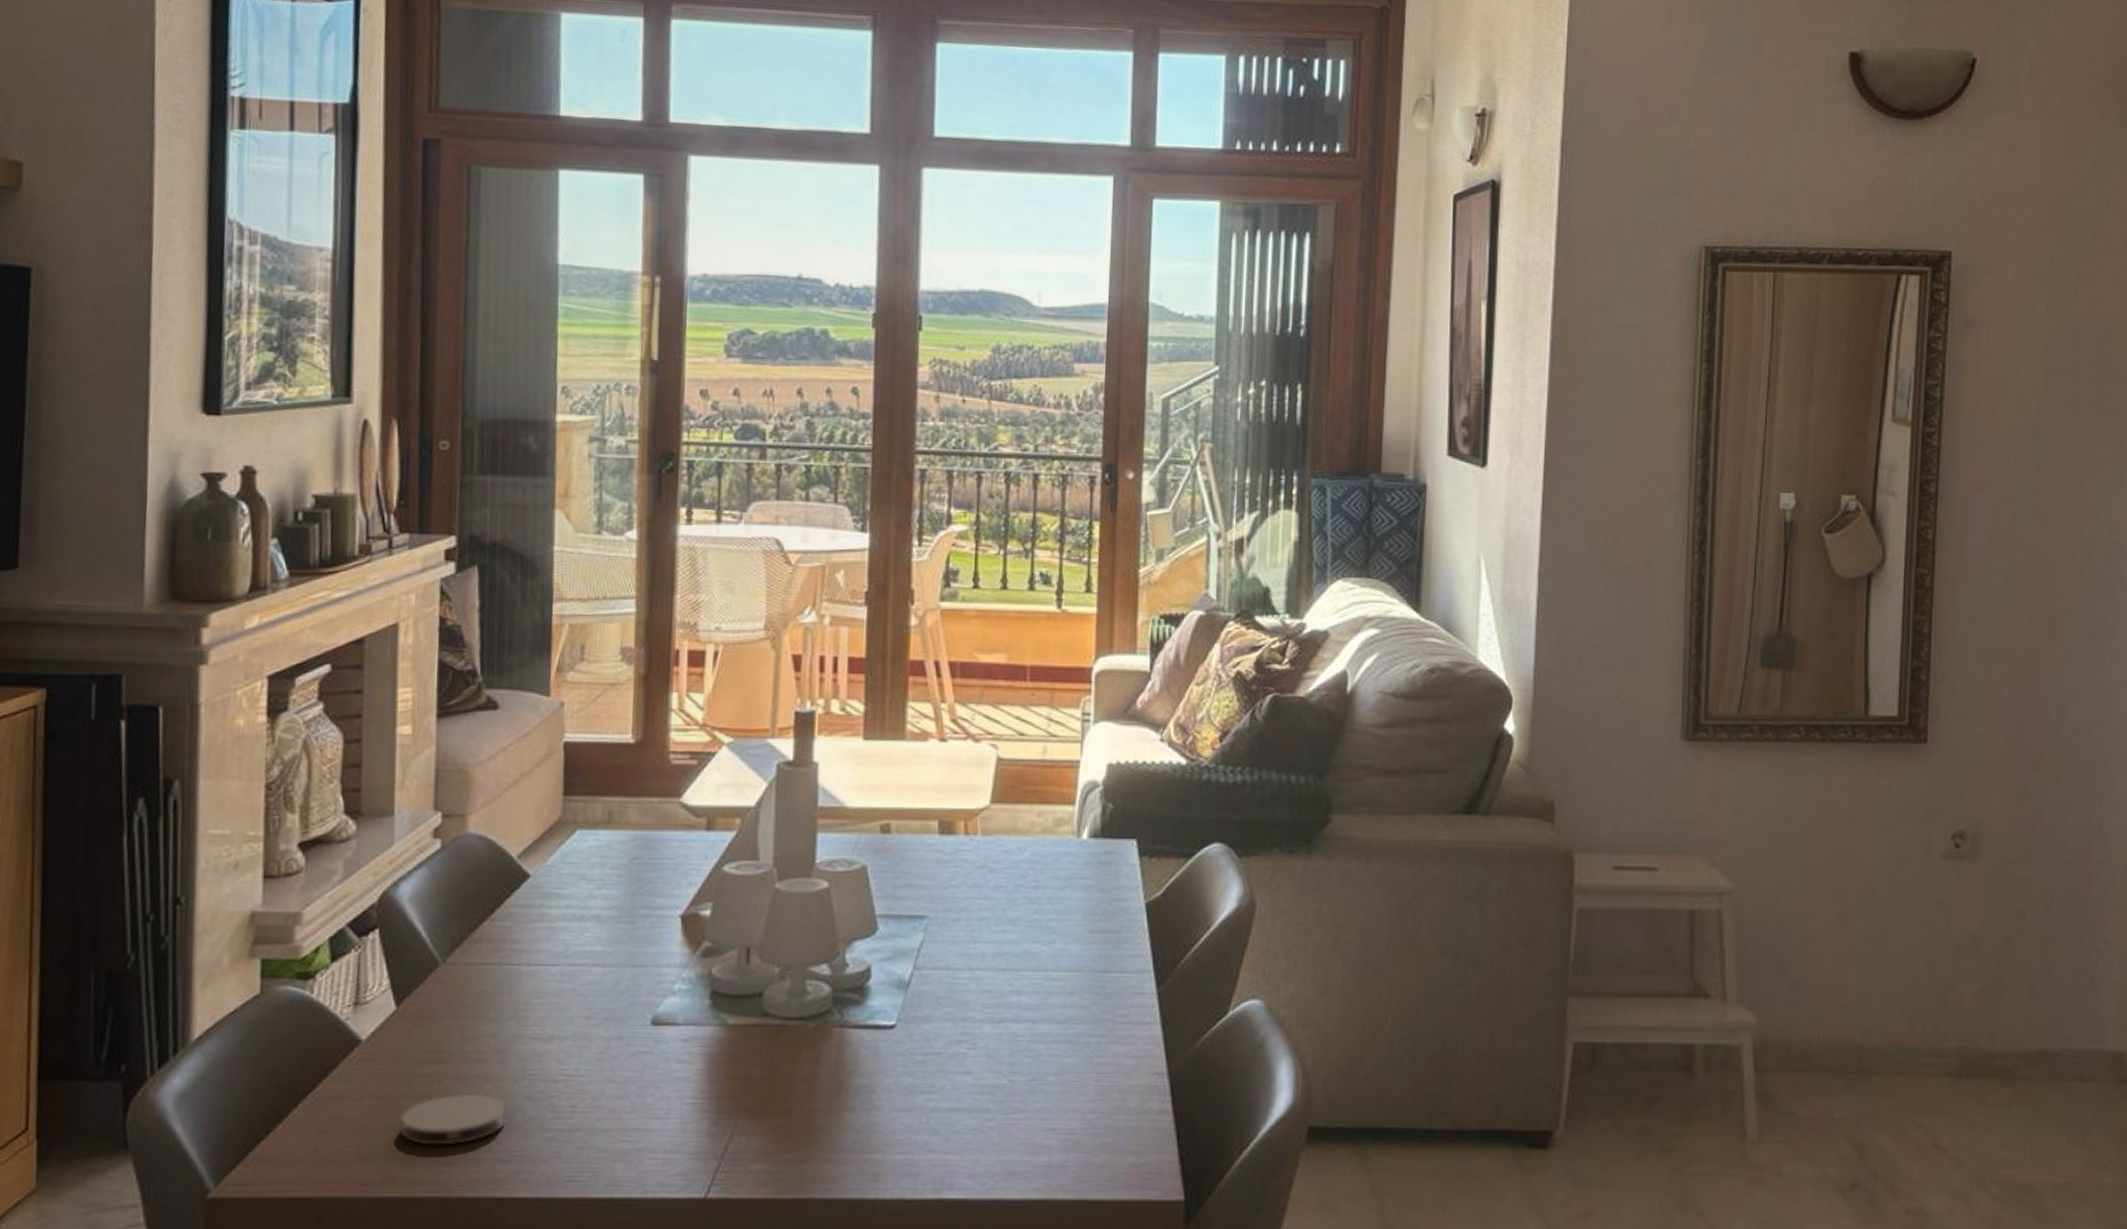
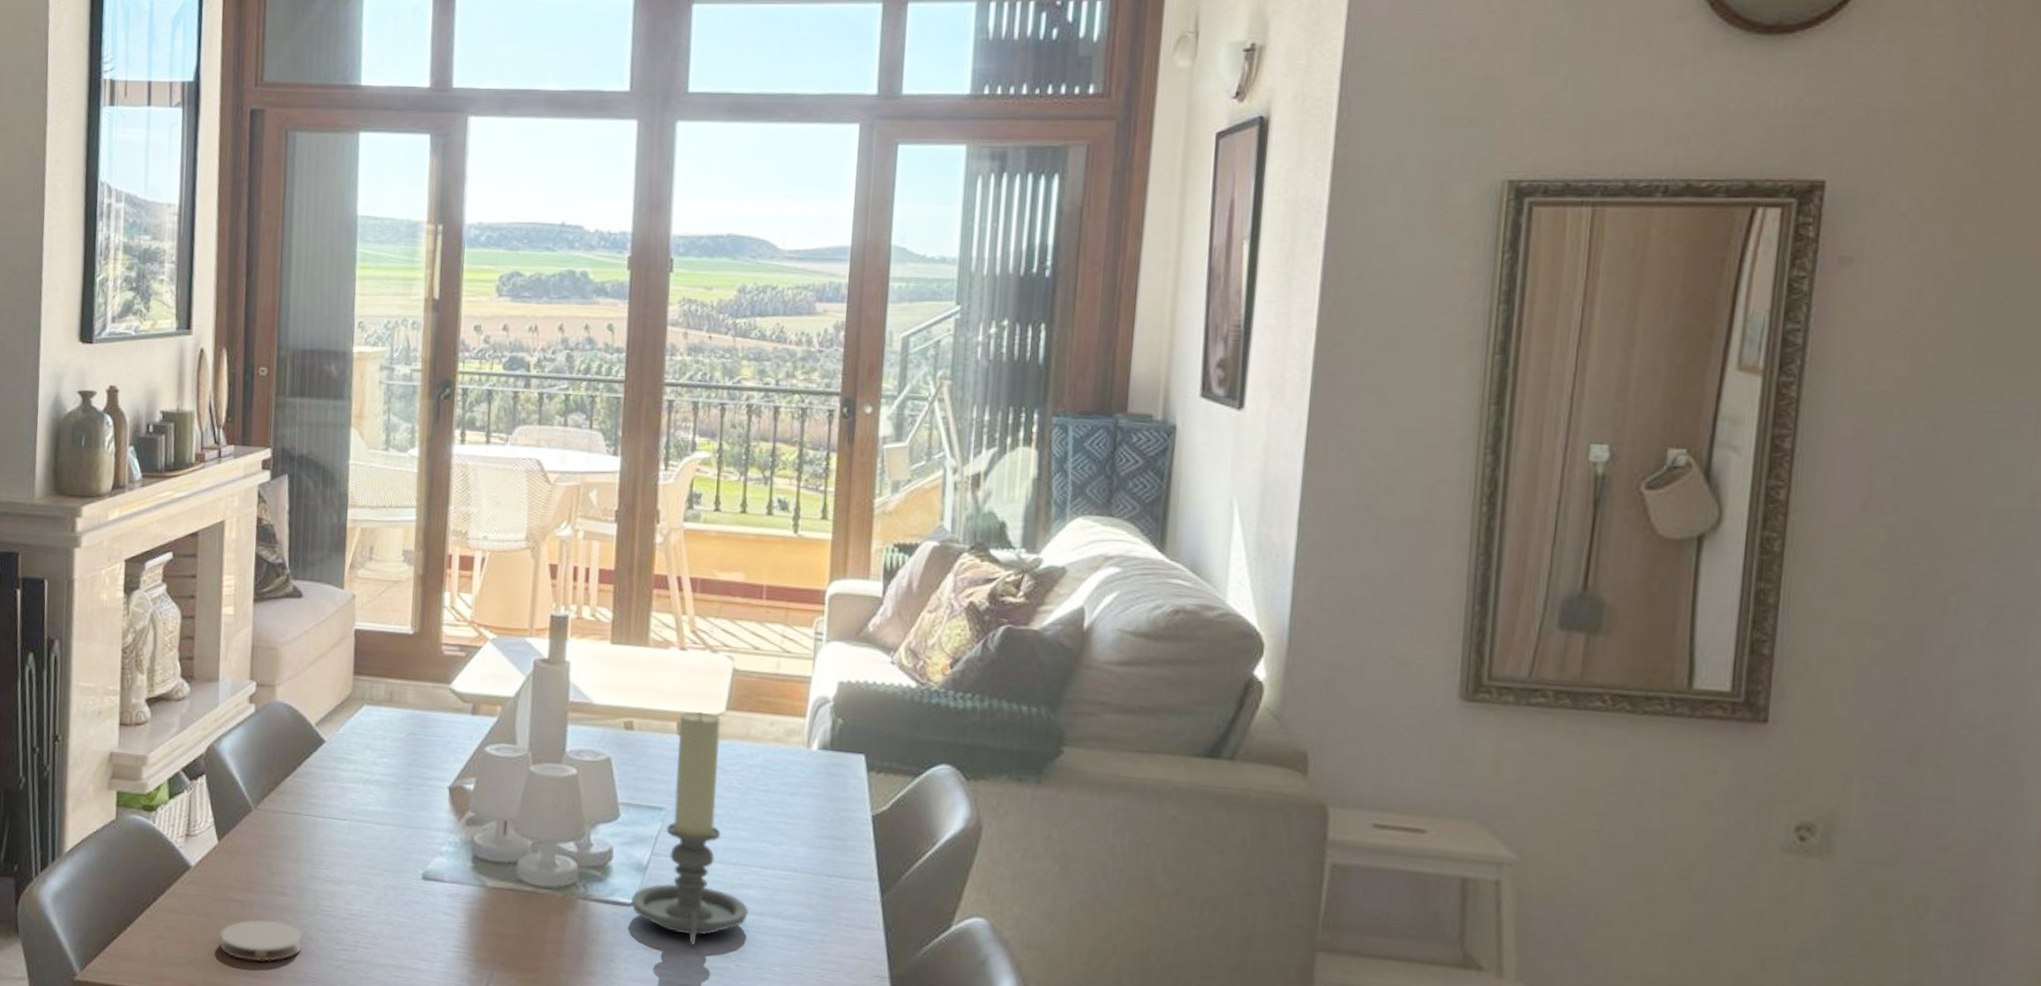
candle holder: none [893,807,1020,1064] -> present [631,711,748,946]

